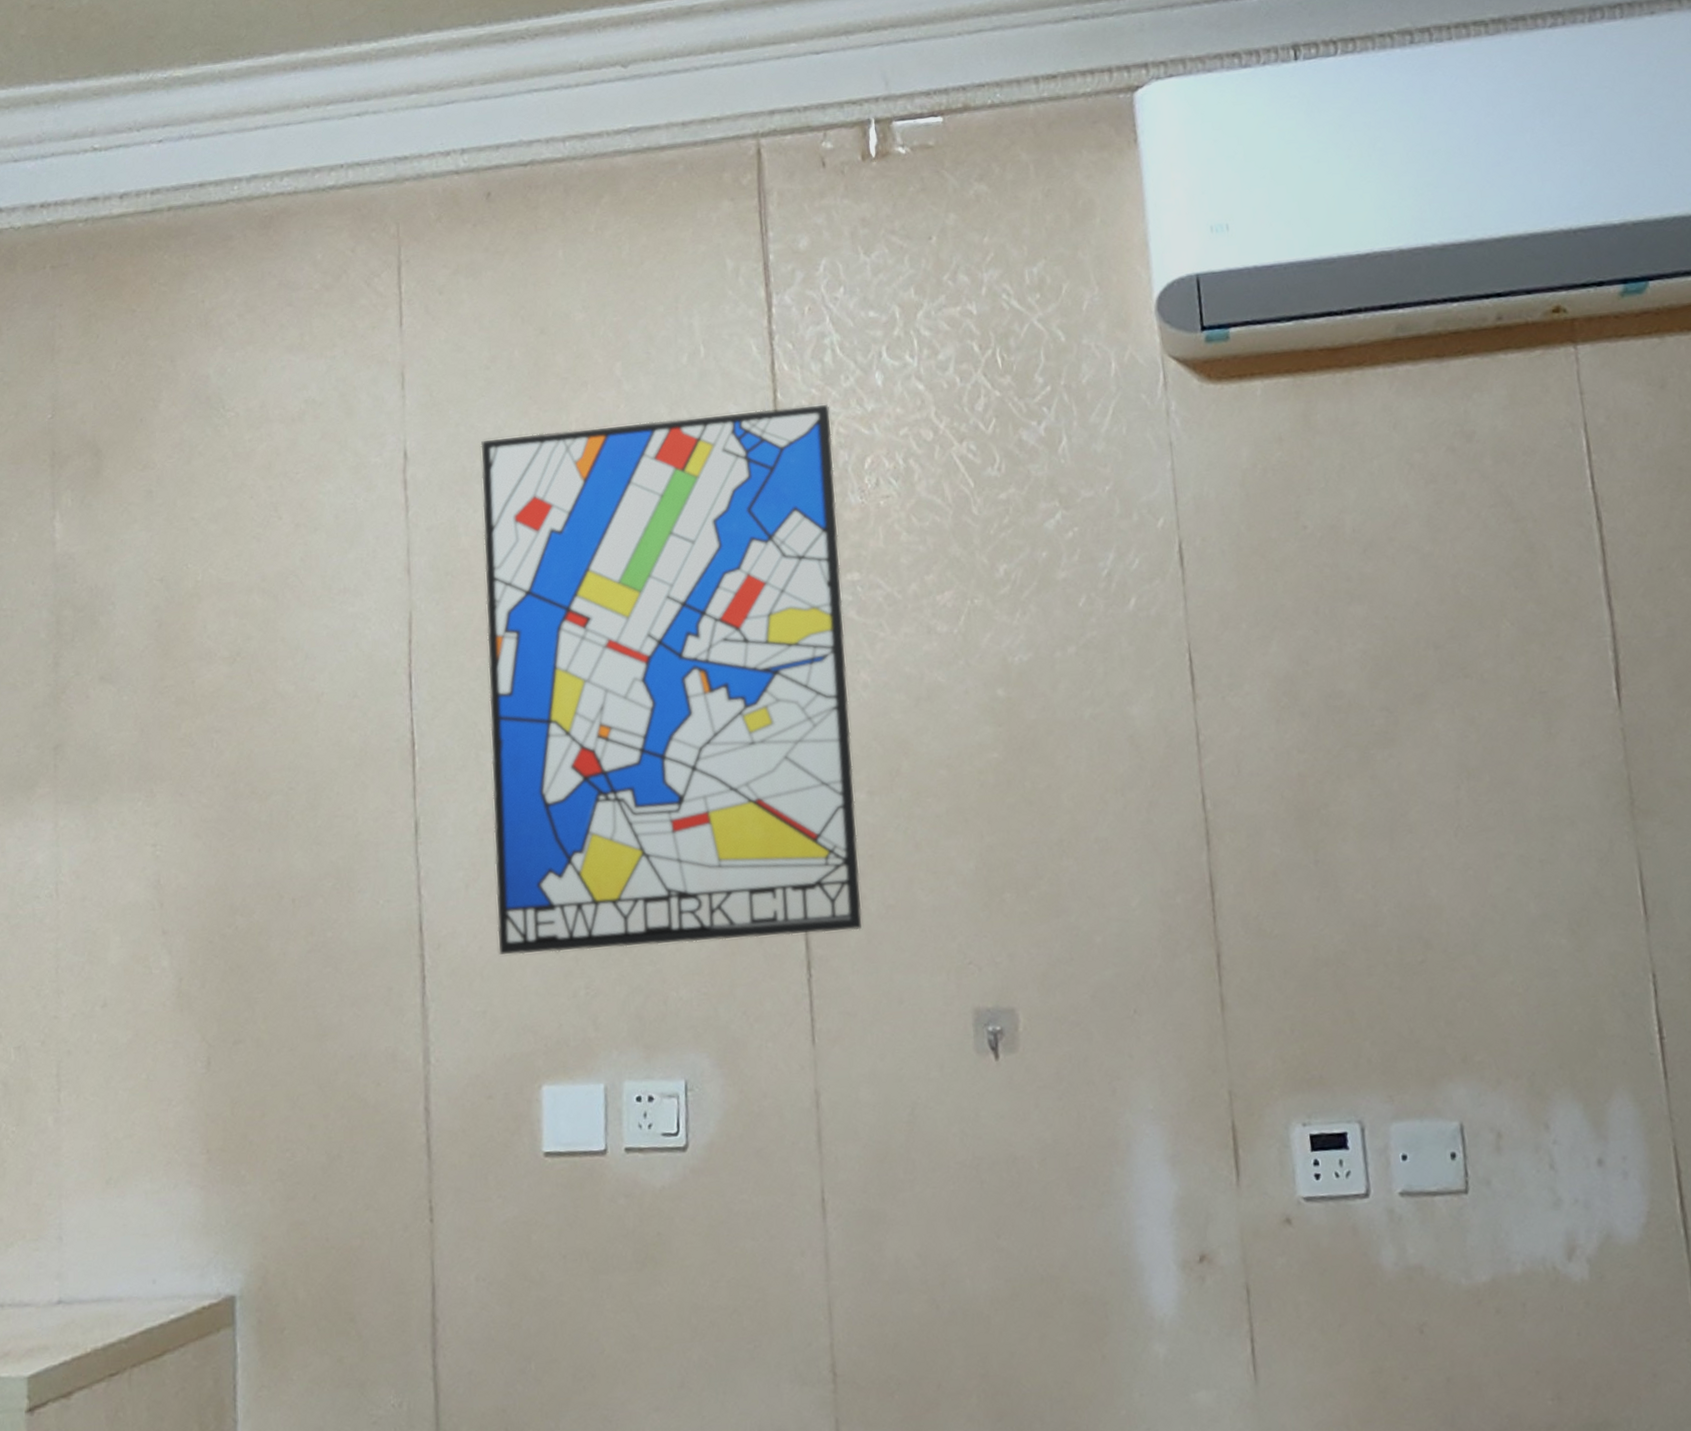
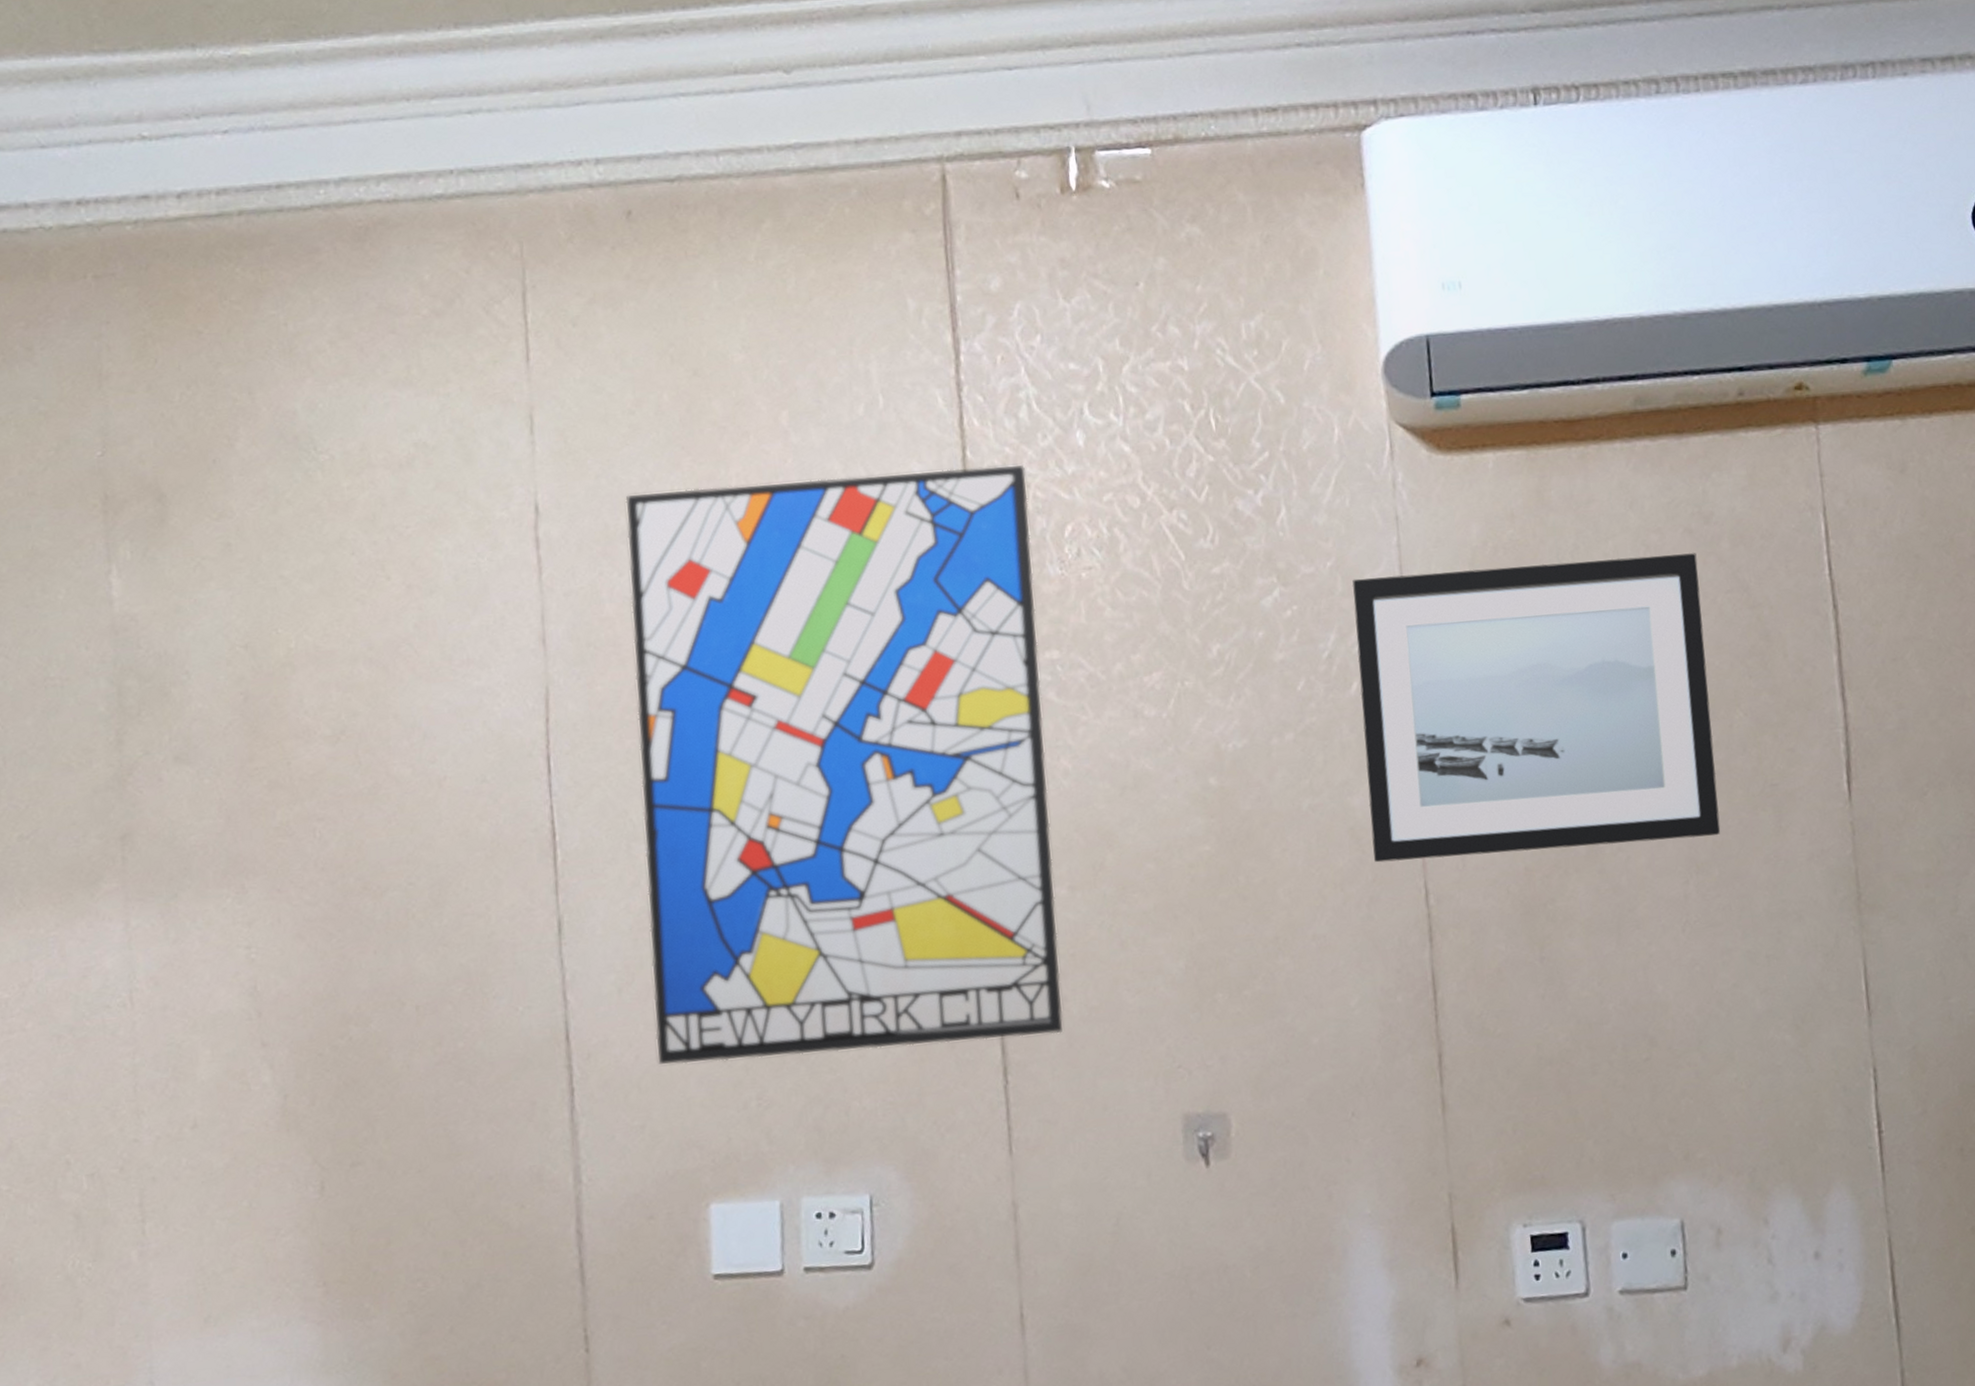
wall art: none [1129,470,1491,769] -> present [1352,553,1721,863]

